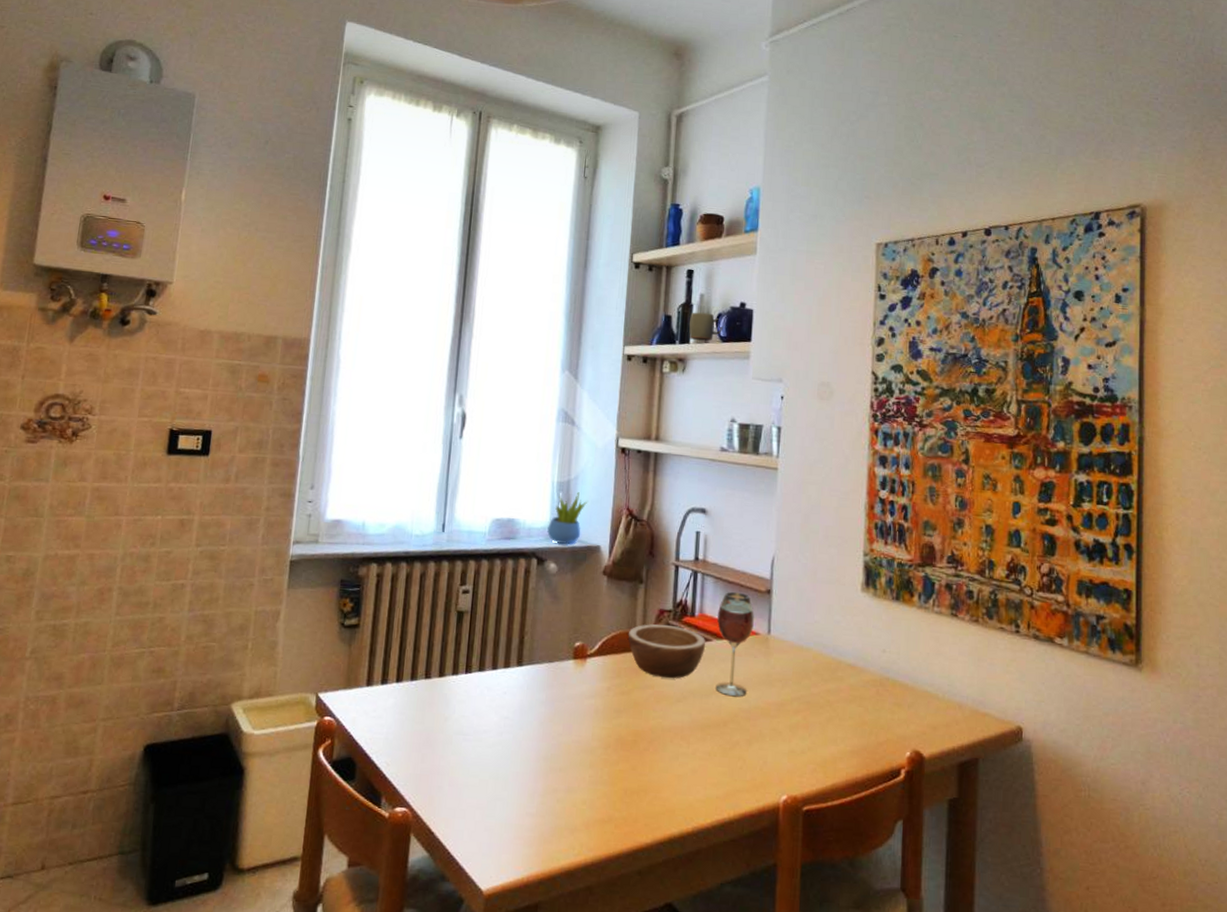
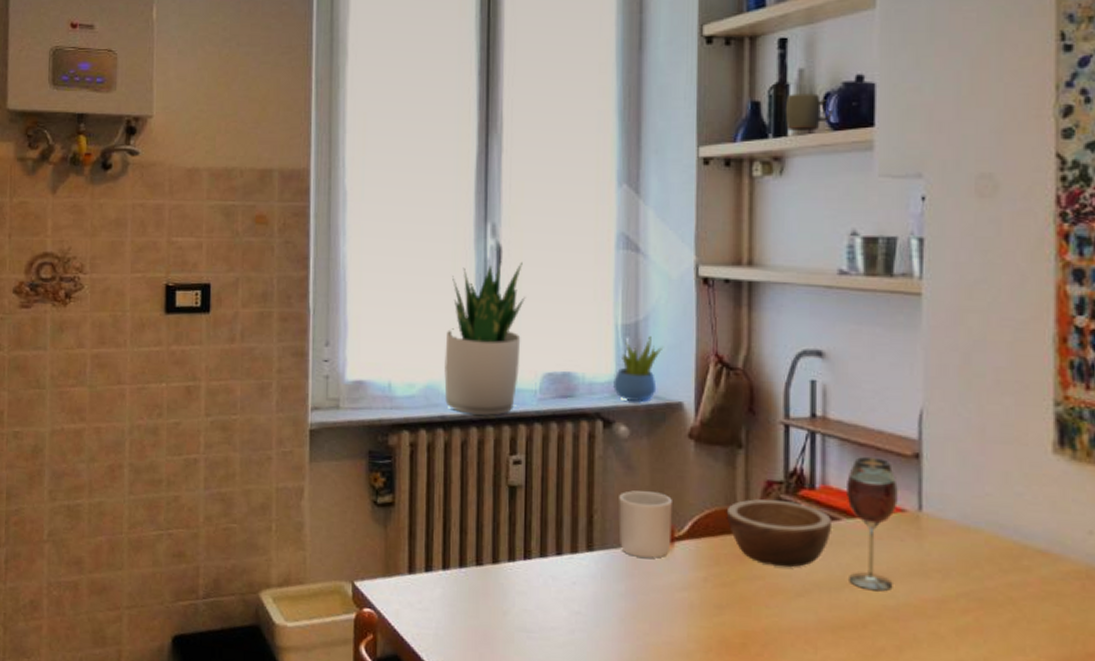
planter: none [409,426,483,553] -> present [444,261,526,416]
mug: none [543,616,588,672] -> present [618,490,674,558]

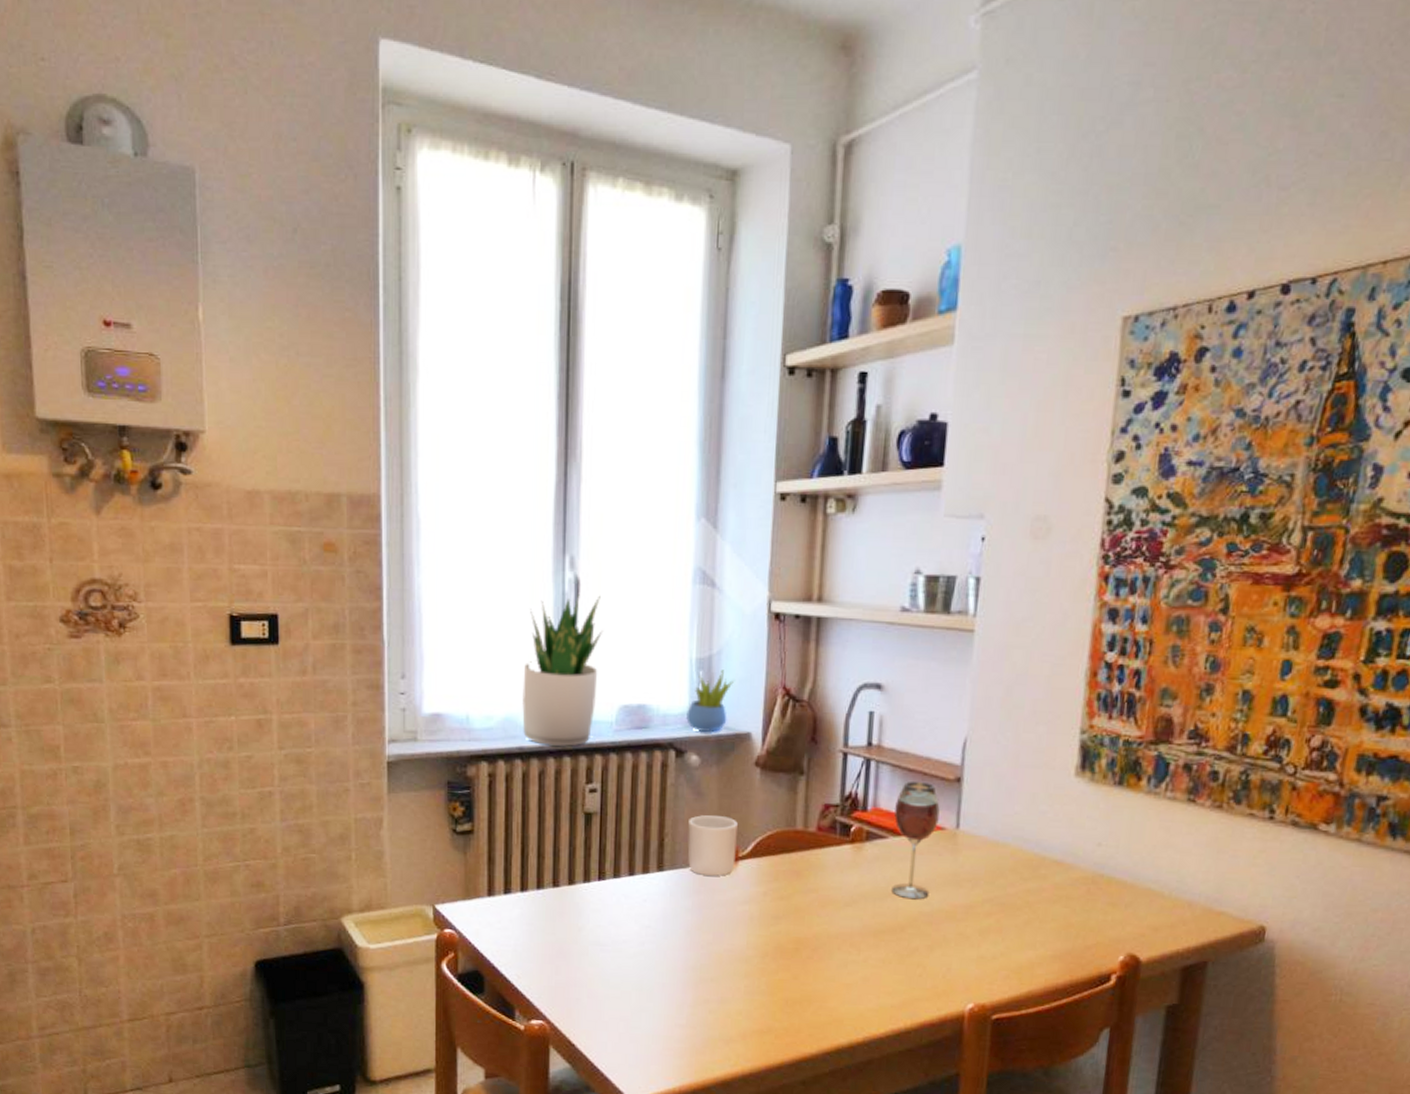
bowl: present [726,499,833,568] -> none [786,820,881,882]
mug: present [784,93,834,131] -> none [860,430,907,469]

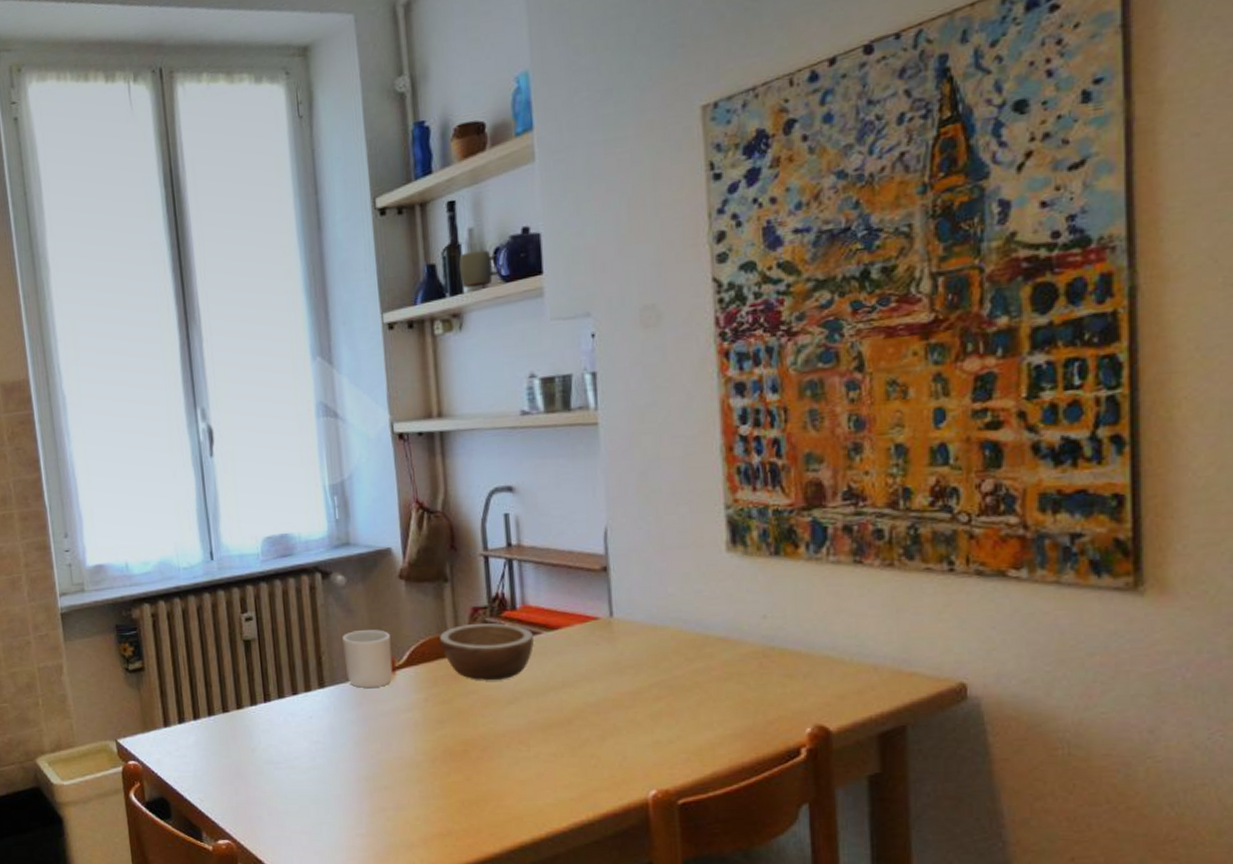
planter: present [522,594,604,746] -> none [171,440,241,582]
succulent plant: present [686,670,734,733] -> none [327,492,368,553]
bowl: none [786,820,881,882] -> present [439,622,534,681]
mug: none [860,430,907,469] -> present [458,250,504,288]
wineglass: present [891,782,940,899] -> none [544,575,592,690]

